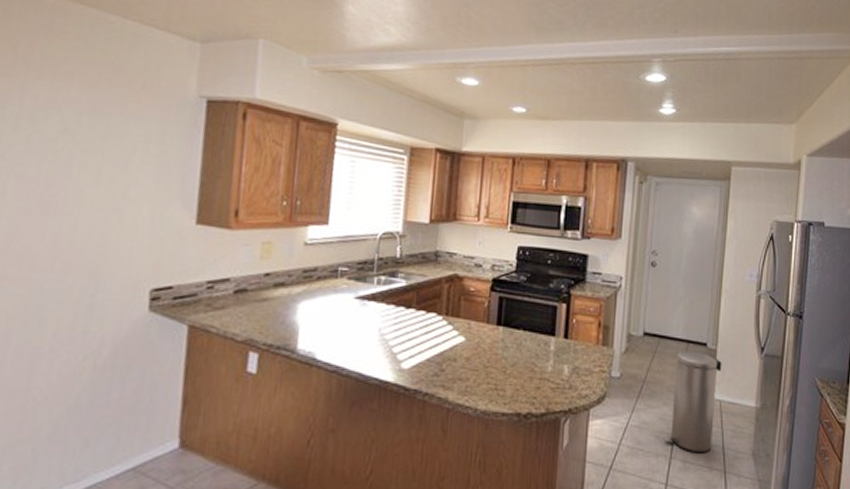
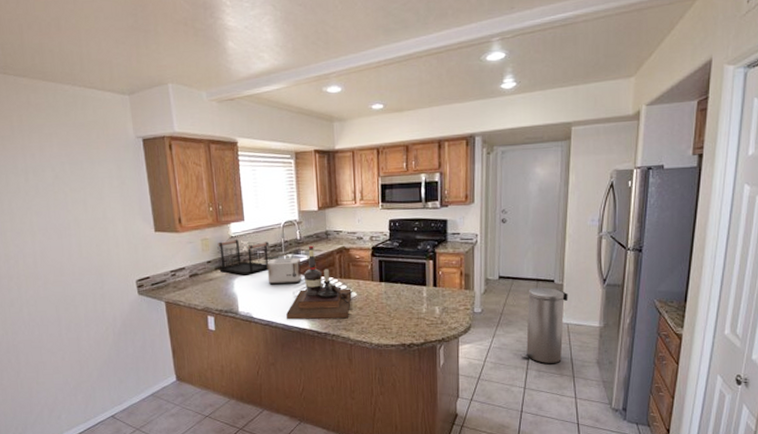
dish rack: none [279,248,358,299] -> present [217,239,271,276]
toaster: none [346,279,399,317] -> present [266,257,303,285]
wine bottle: none [364,267,460,372] -> present [286,245,353,320]

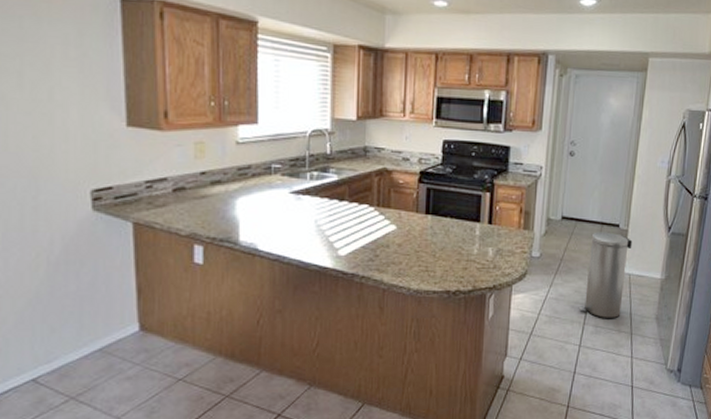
dish rack: present [217,239,271,276] -> none [215,147,290,195]
toaster: present [266,257,303,285] -> none [283,175,331,210]
wine bottle: present [286,245,353,320] -> none [304,163,392,257]

